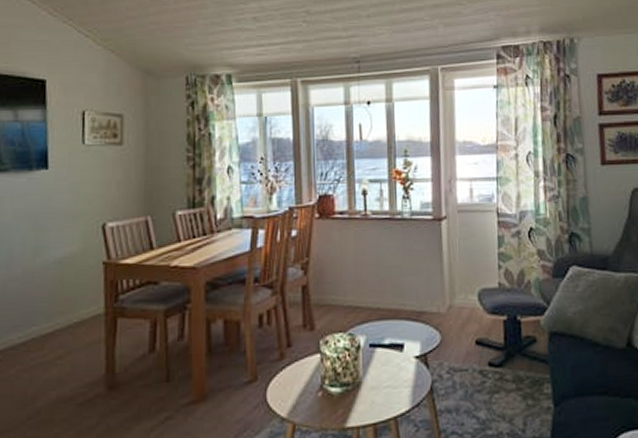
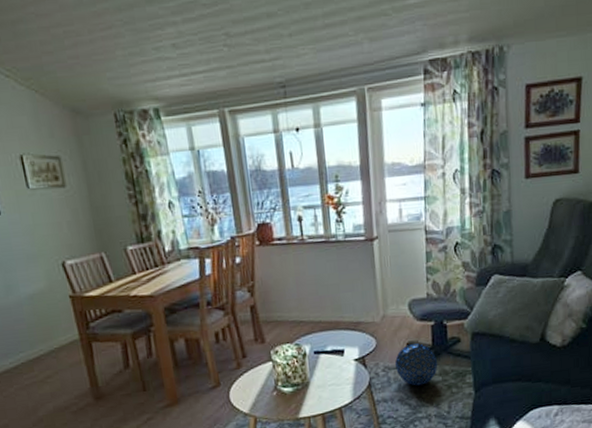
ball: none [462,341,511,394] -> present [395,343,438,386]

